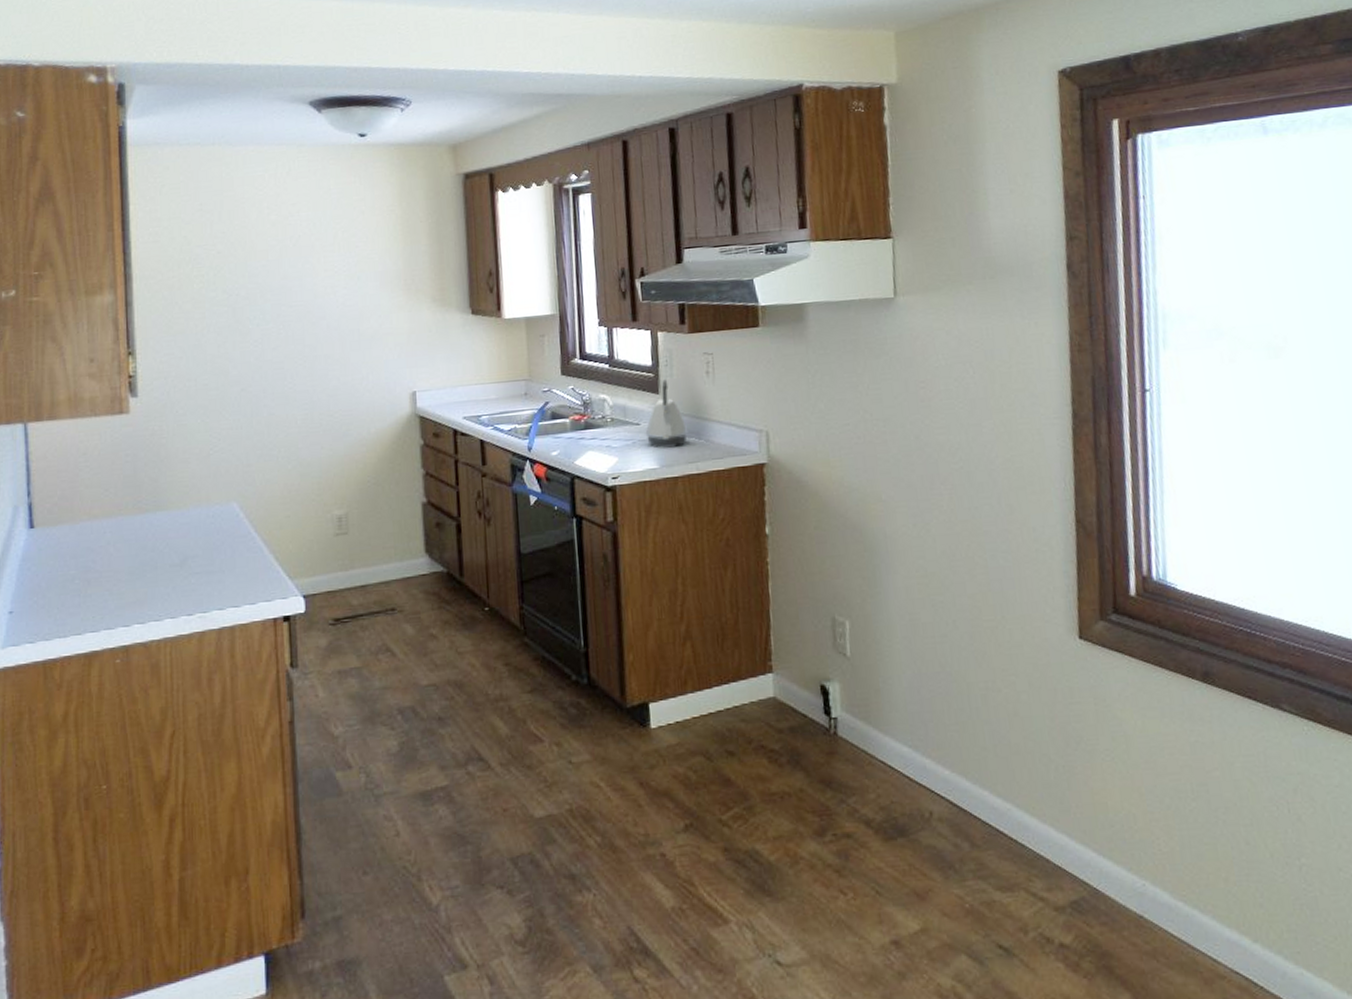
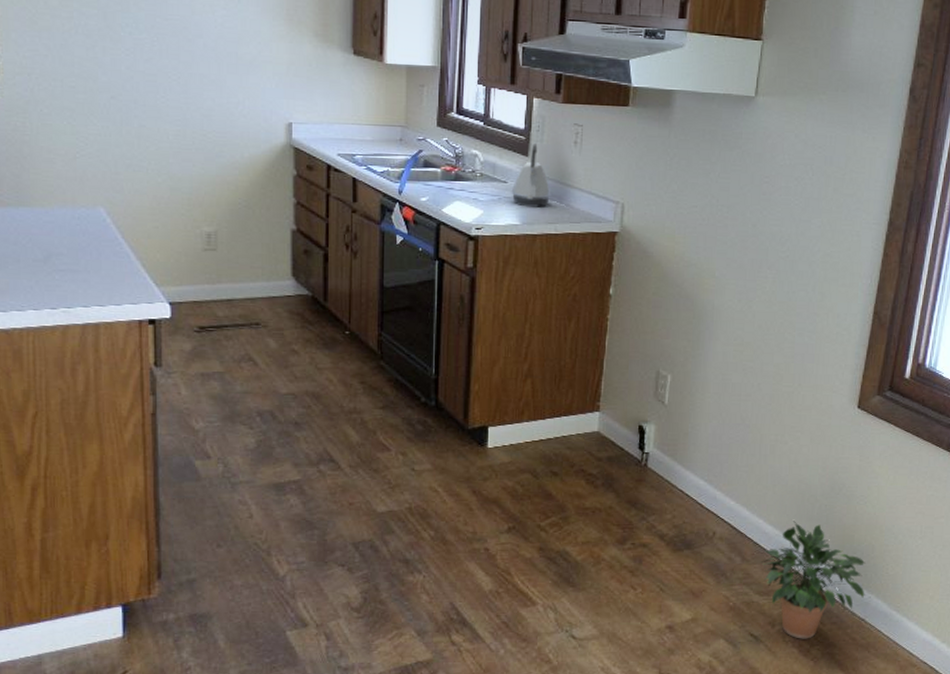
potted plant: none [994,789,1137,949] -> present [760,521,866,639]

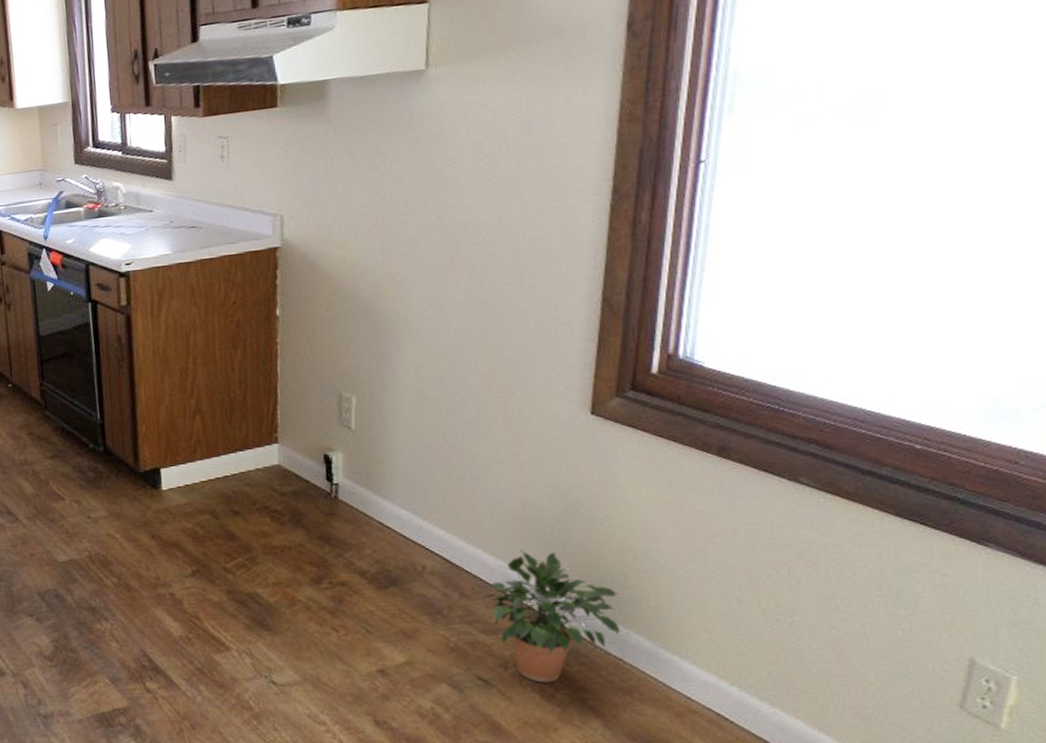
kettle: present [511,142,551,207] -> none [158,163,202,234]

